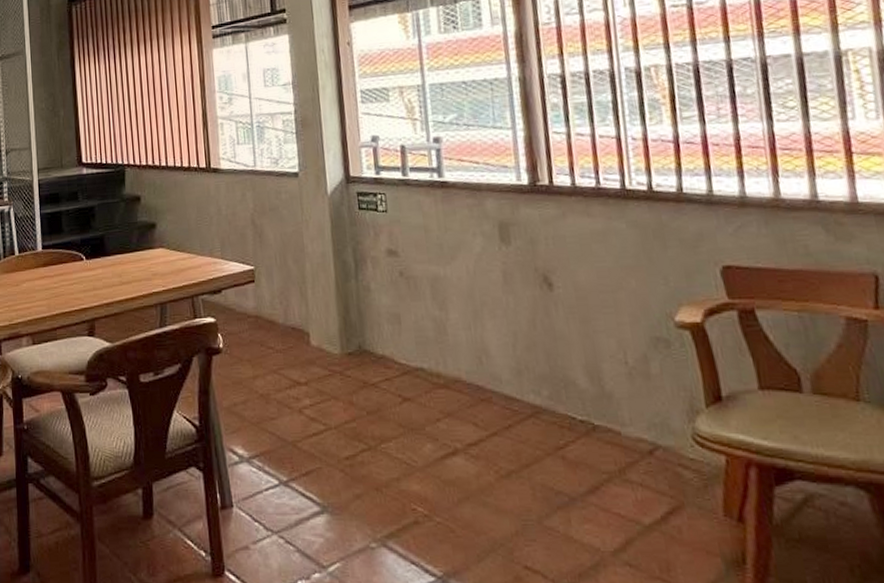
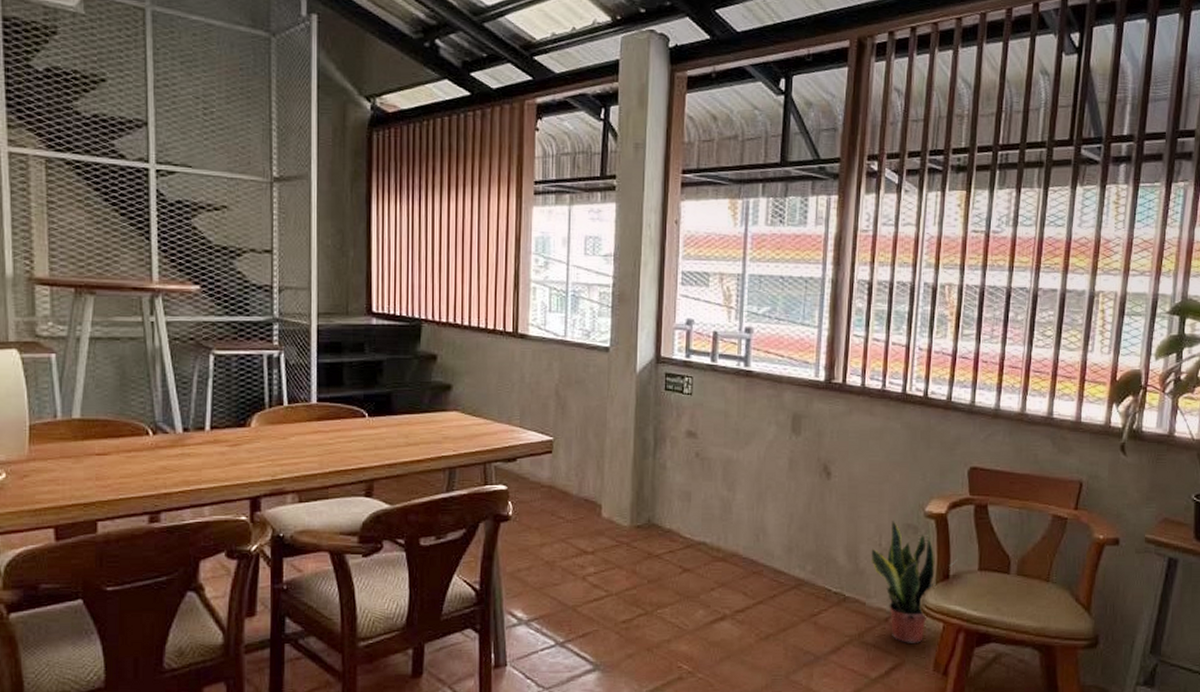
potted plant: none [616,334,729,481] -> present [871,521,958,643]

